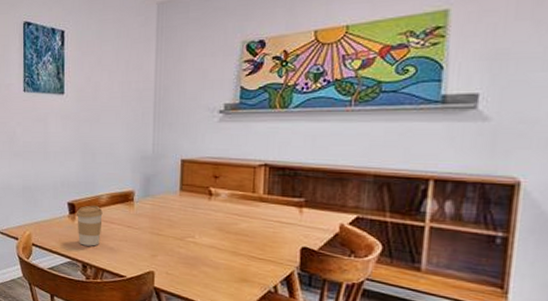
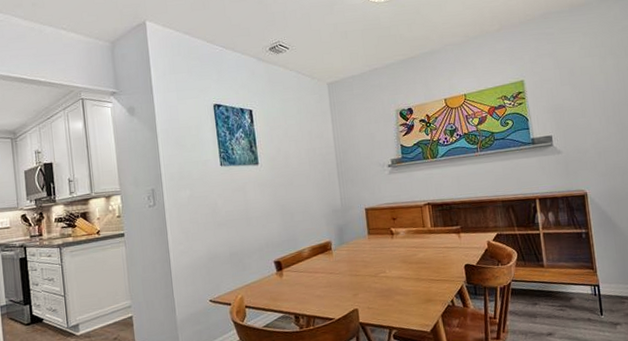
coffee cup: present [76,205,103,246] -> none [282,259,308,298]

